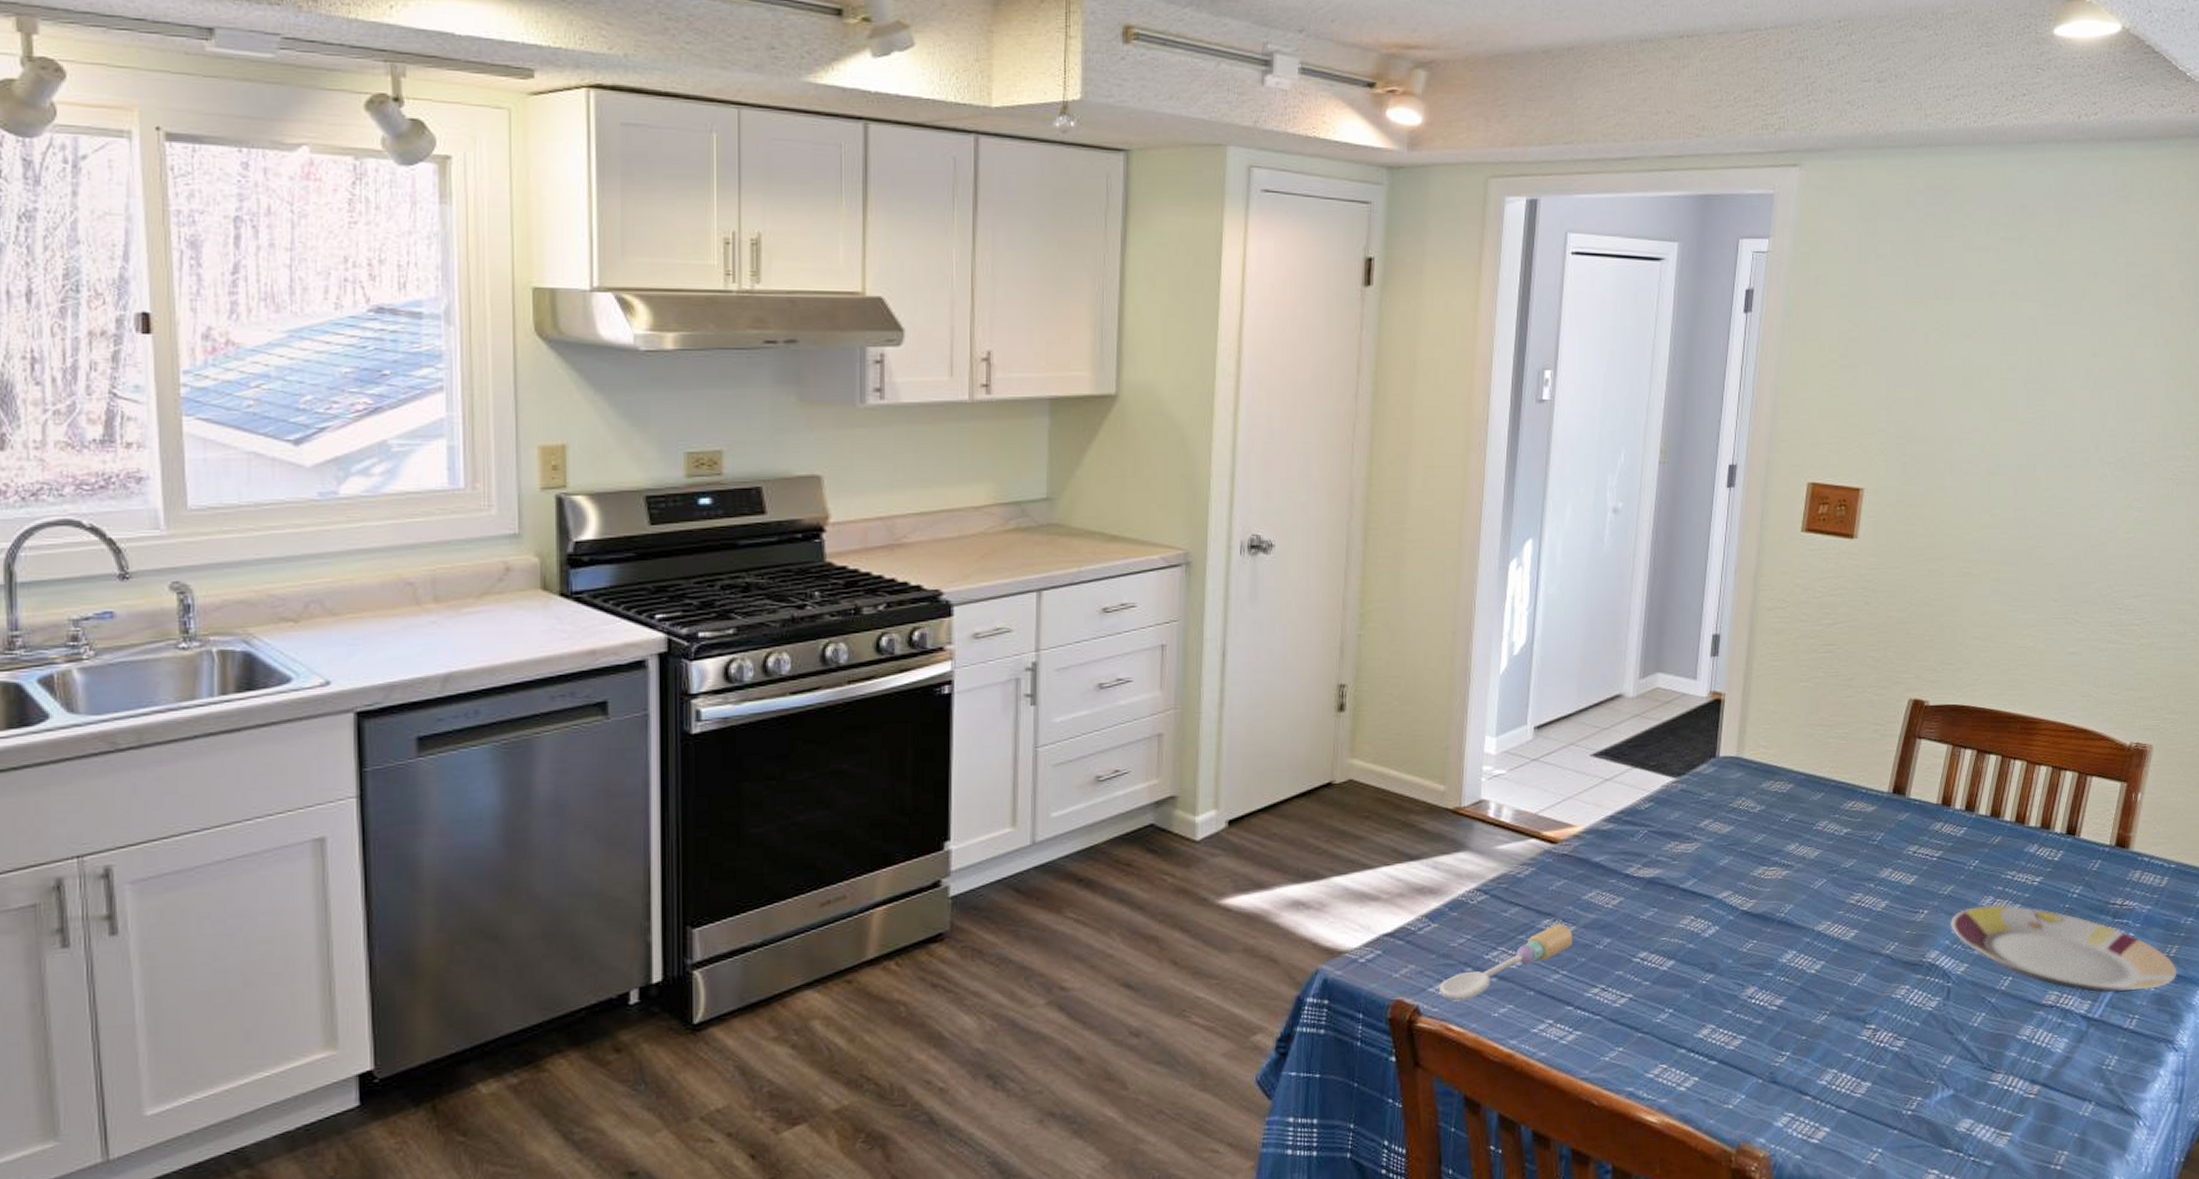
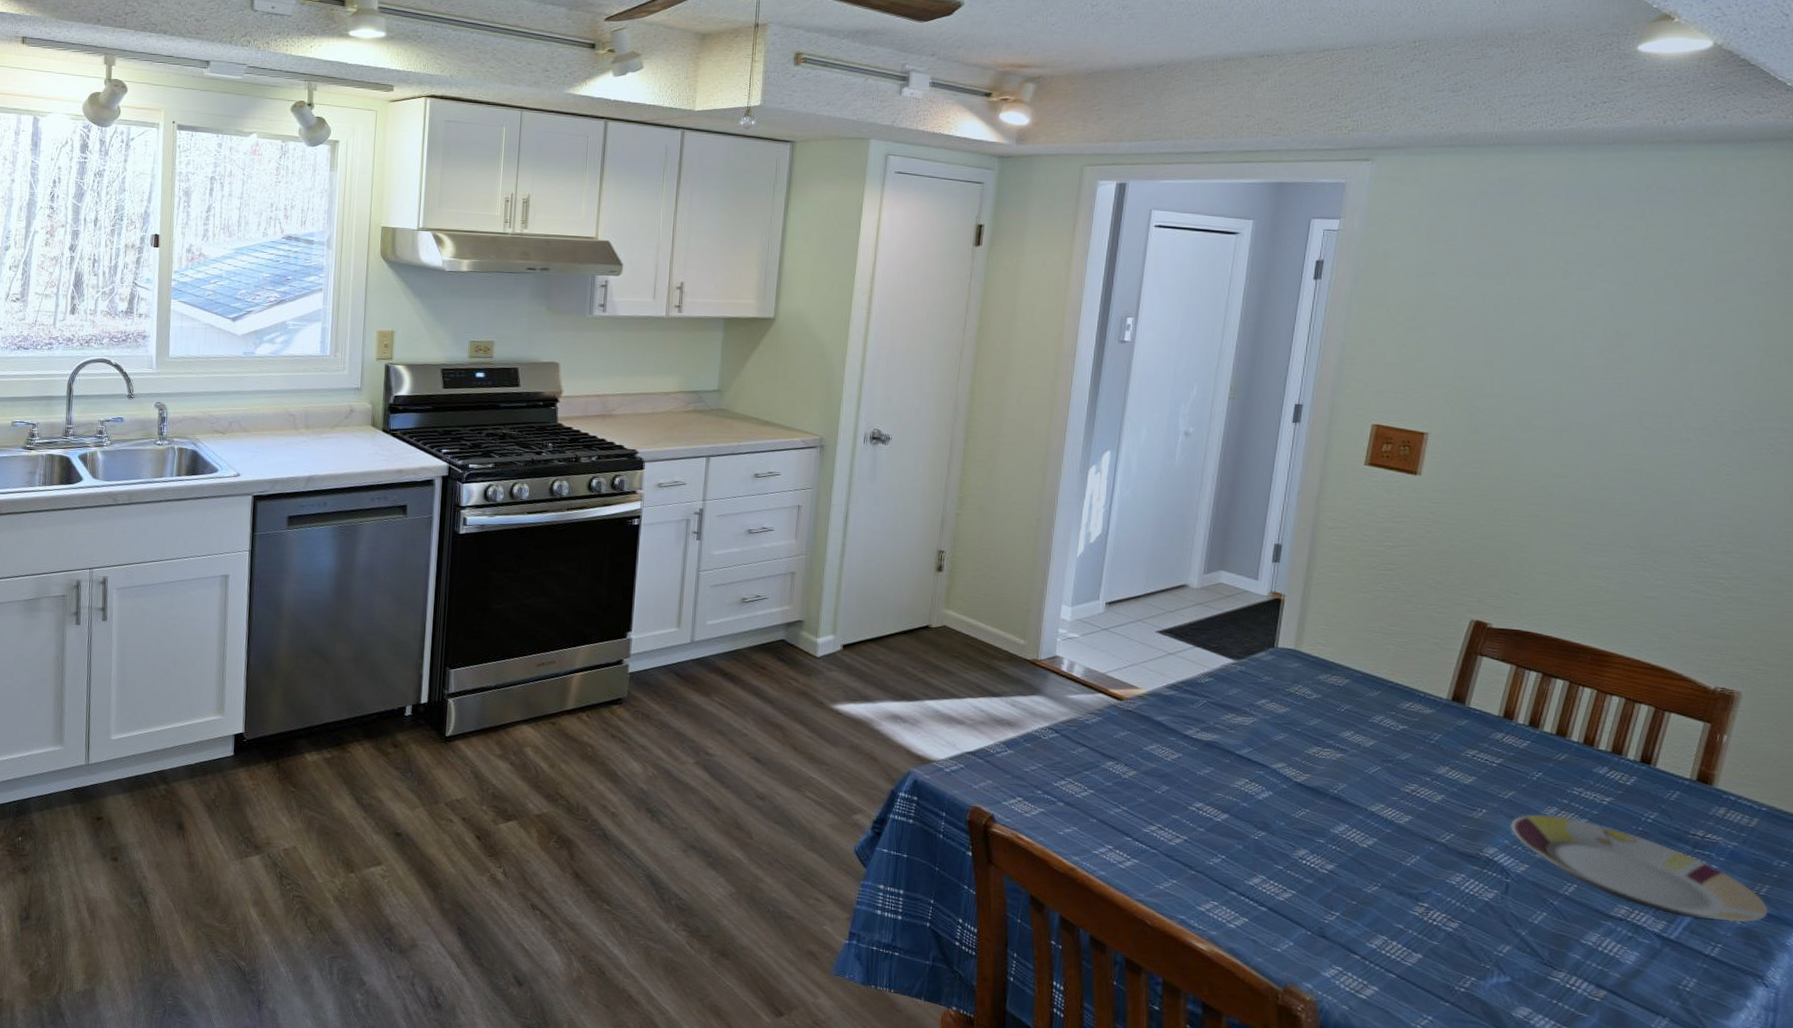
spoon: present [1439,923,1573,1001] -> none [1012,766,1134,817]

